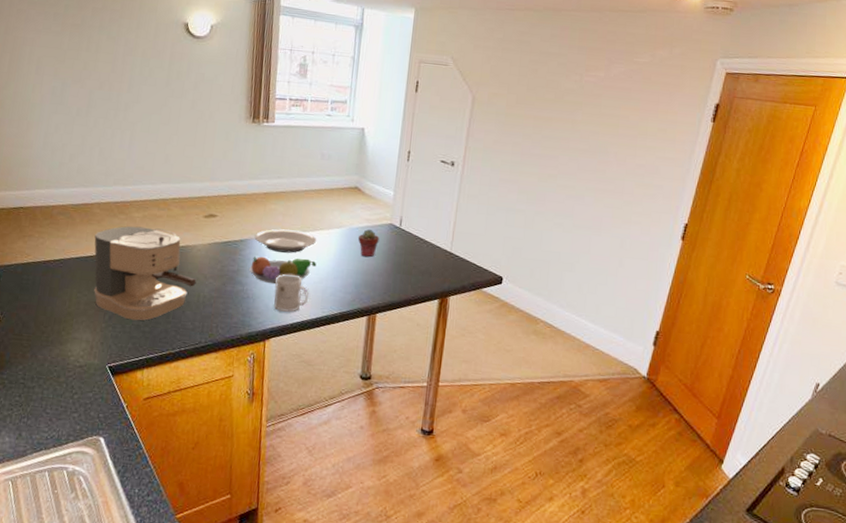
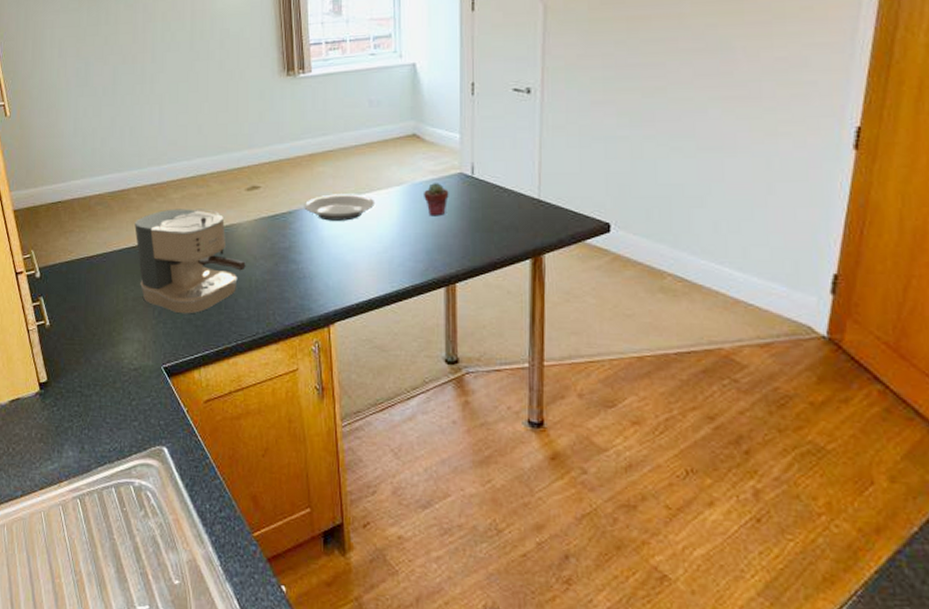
fruit bowl: present [249,256,317,285] -> none [302,225,378,259]
mug: present [273,273,309,312] -> none [333,245,373,290]

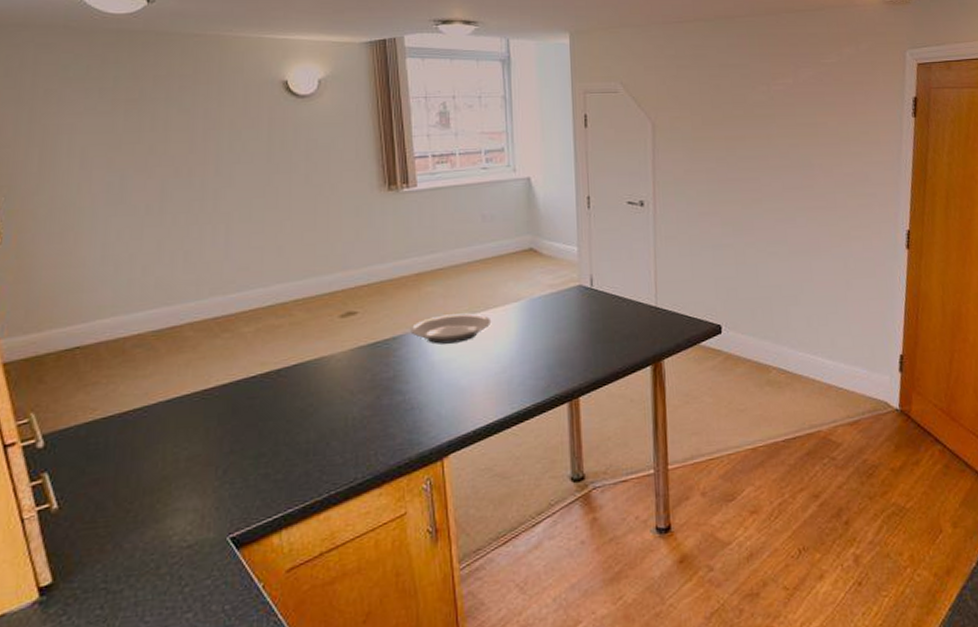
coffee maker: present [134,209,246,314] -> none [190,341,340,469]
potted succulent: present [424,183,449,217] -> none [543,297,569,331]

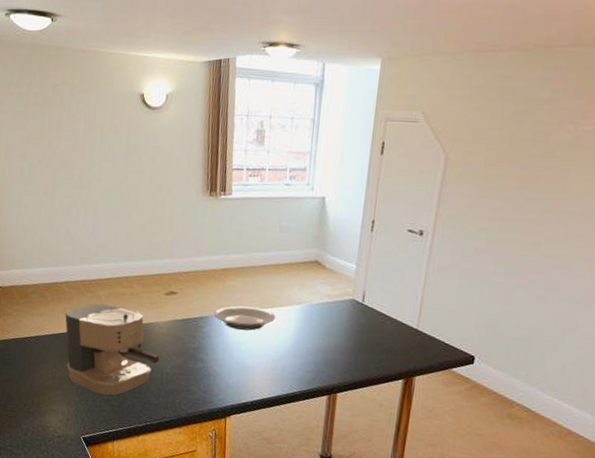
coffee maker: none [190,341,340,469] -> present [65,303,160,395]

